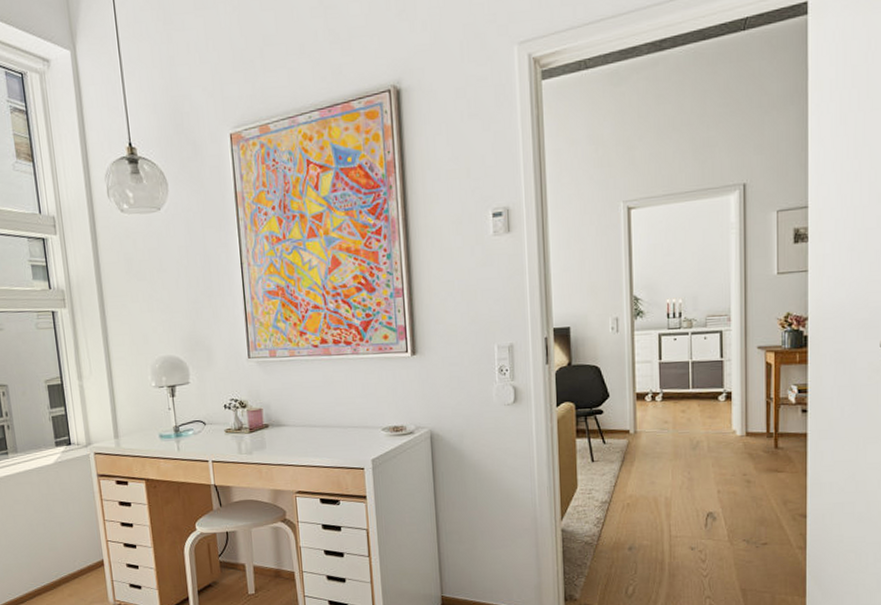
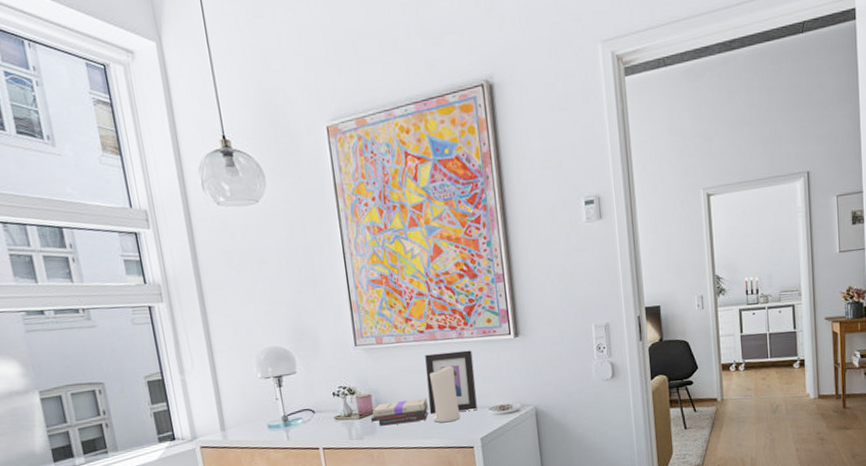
books: none [260,414,320,442] -> present [370,397,429,426]
picture frame: none [318,367,370,432] -> present [425,350,477,415]
candle: none [321,382,352,442] -> present [429,366,461,423]

